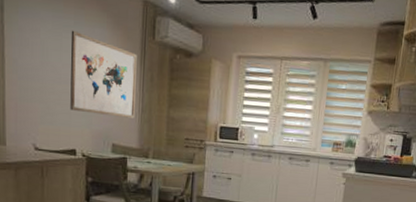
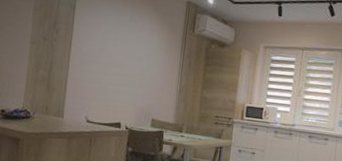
wall art: present [70,30,137,119] -> none [119,24,179,98]

